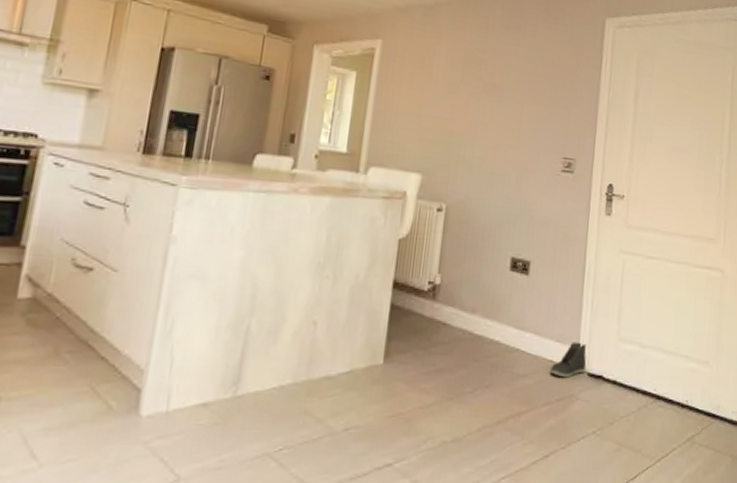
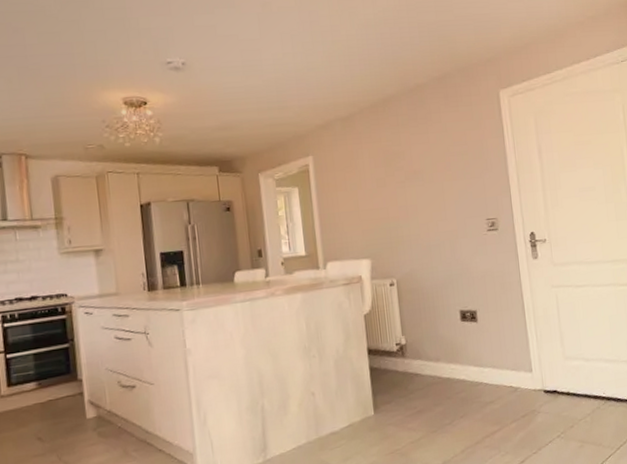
sneaker: present [549,342,587,378] -> none [511,367,542,398]

